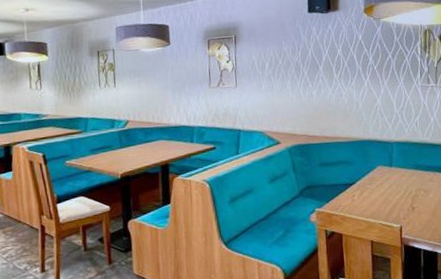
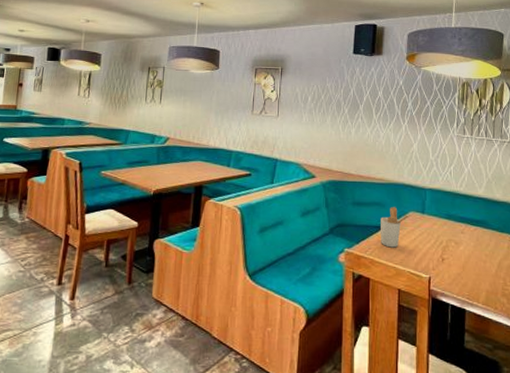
utensil holder: none [349,163,380,203] -> present [381,207,412,248]

